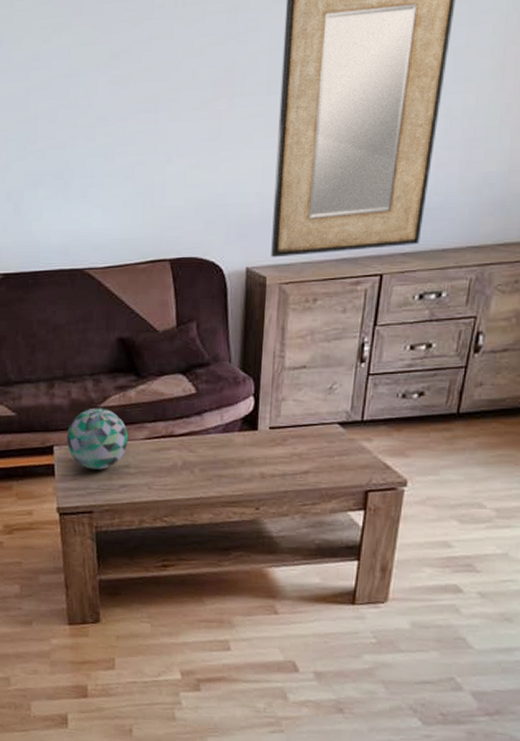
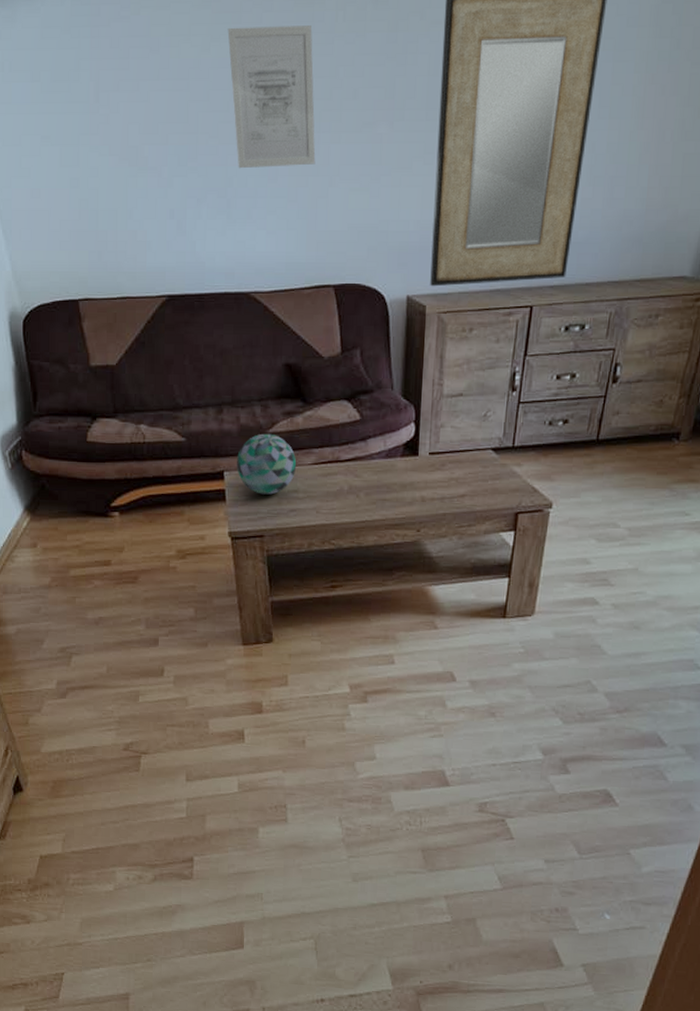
wall art: none [68,12,153,151] -> present [227,26,316,169]

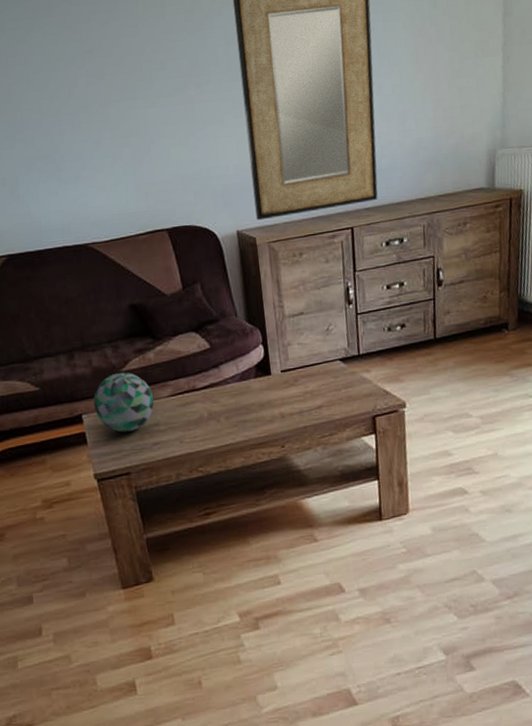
wall art: present [227,26,316,169] -> none [39,14,135,137]

